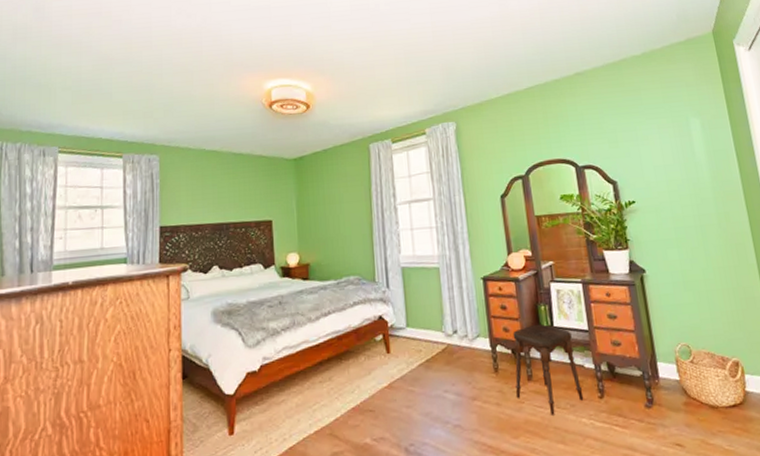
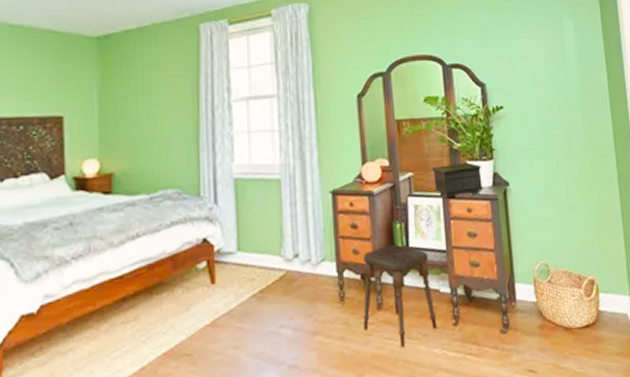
jewelry box: none [570,252,620,284] -> present [432,163,483,199]

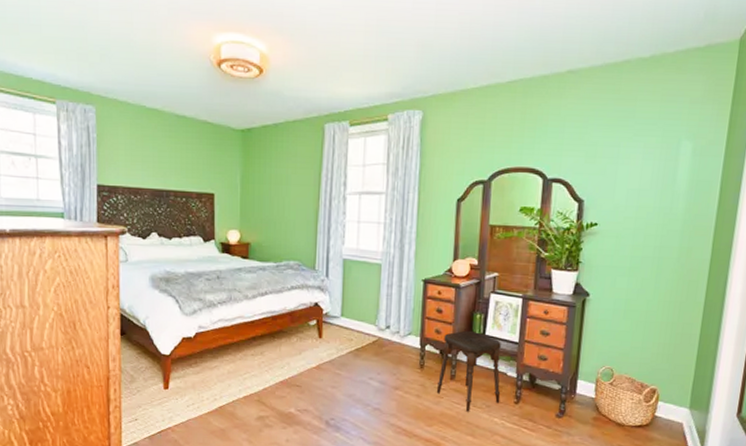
jewelry box: present [432,163,483,199] -> none [516,270,565,300]

